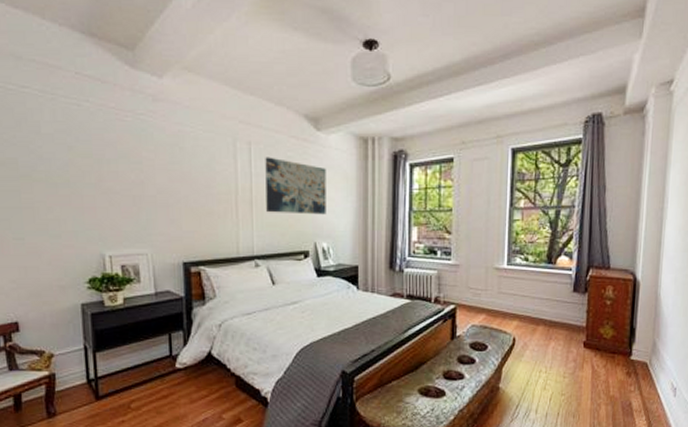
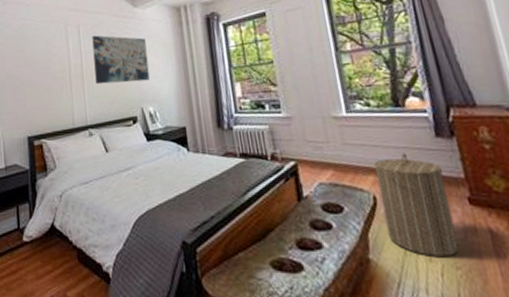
laundry hamper: none [517,304,571,386] -> present [373,153,459,256]

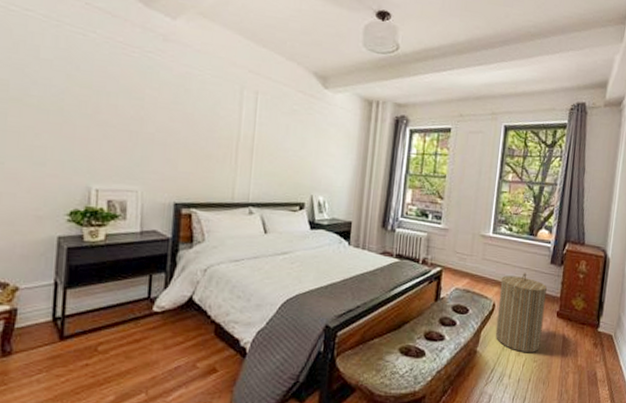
wall art: present [92,35,150,85] -> none [266,107,330,169]

